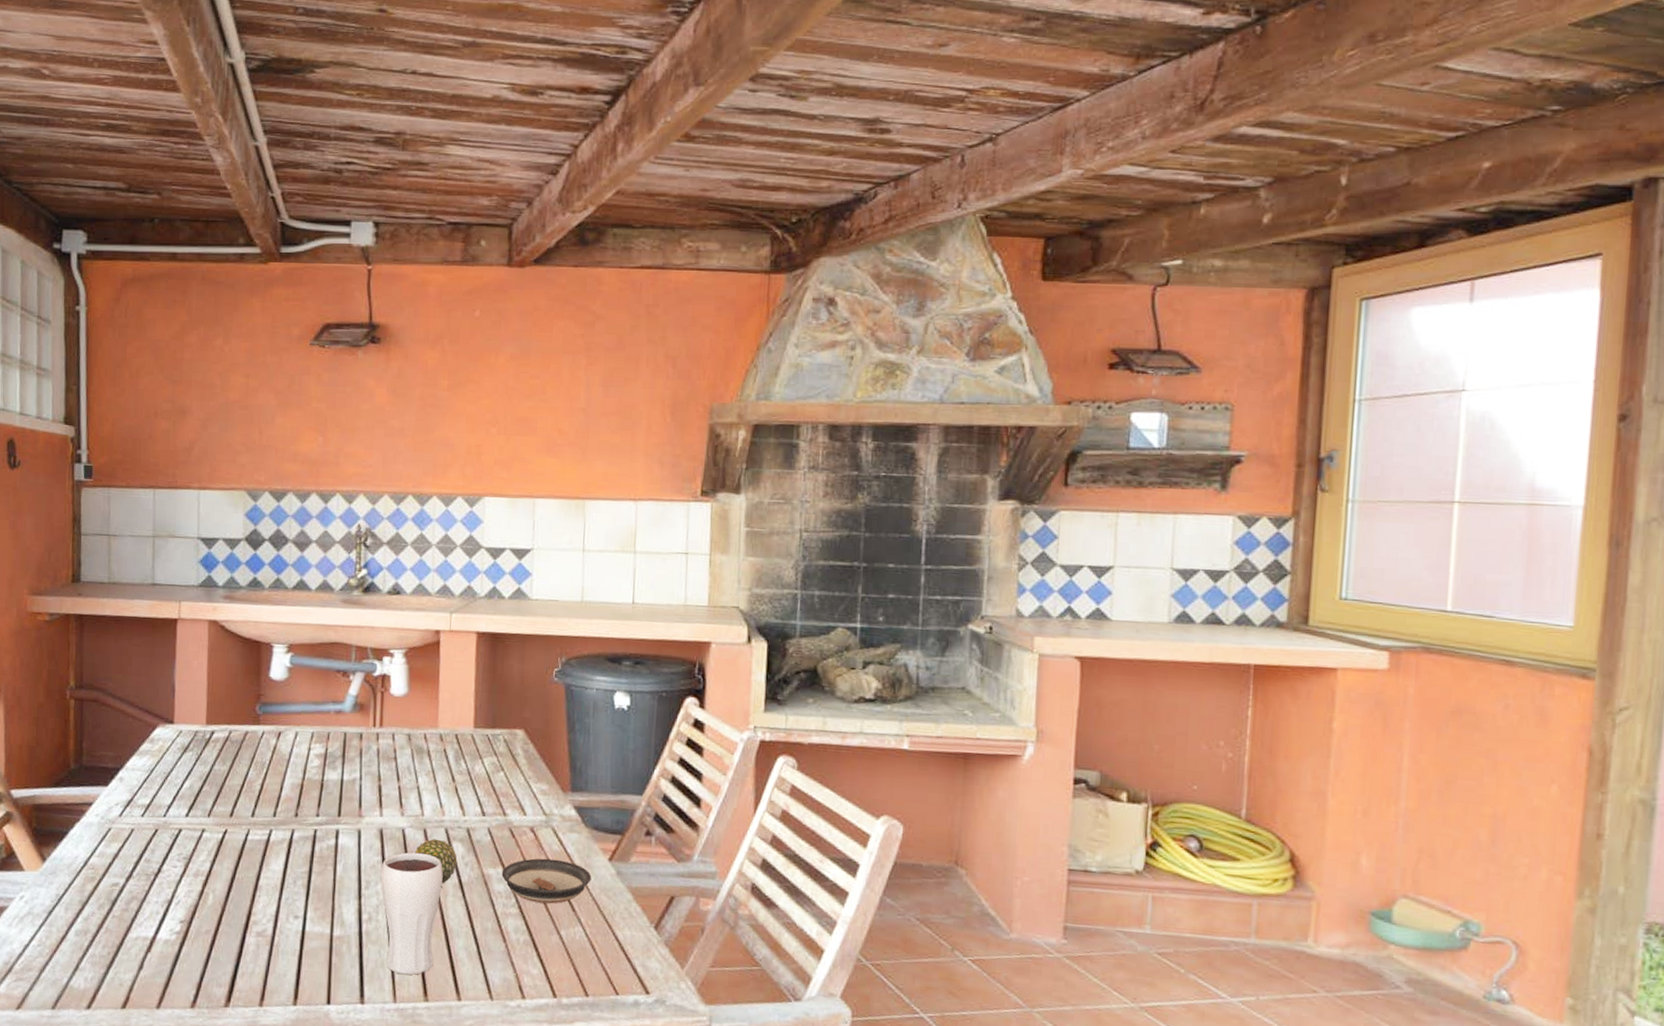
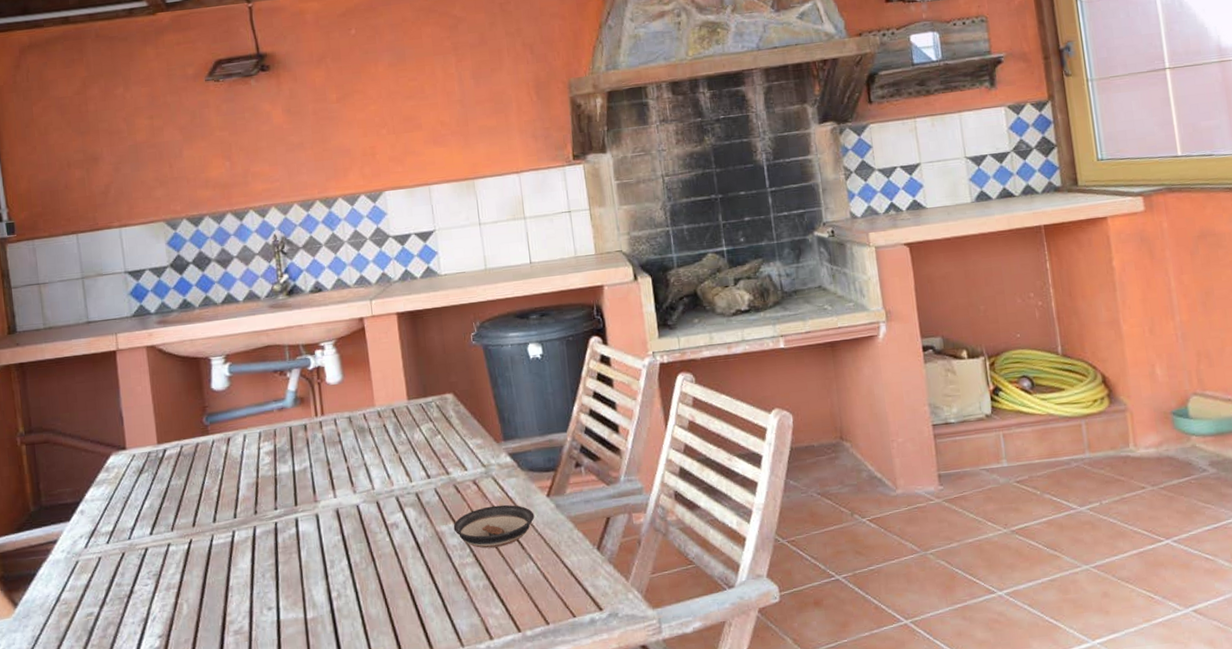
drinking glass: present [380,852,443,975] -> none [342,523,404,642]
fruit: present [414,838,458,889] -> none [371,508,412,554]

